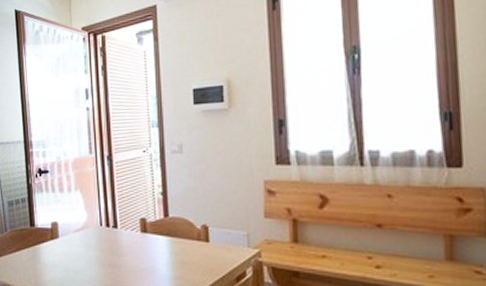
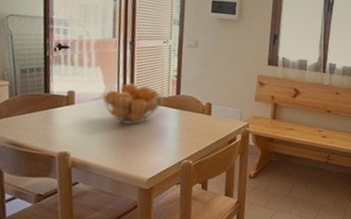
fruit basket: none [86,208,149,259] -> present [103,83,163,124]

